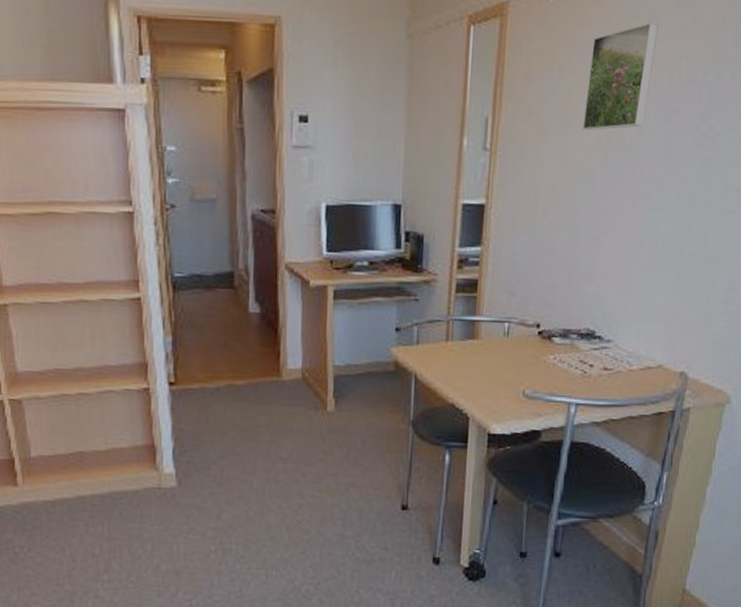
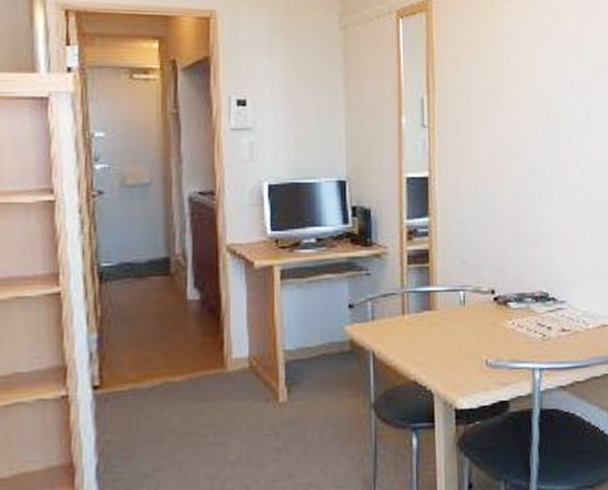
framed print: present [582,22,659,130] -> none [510,16,566,107]

